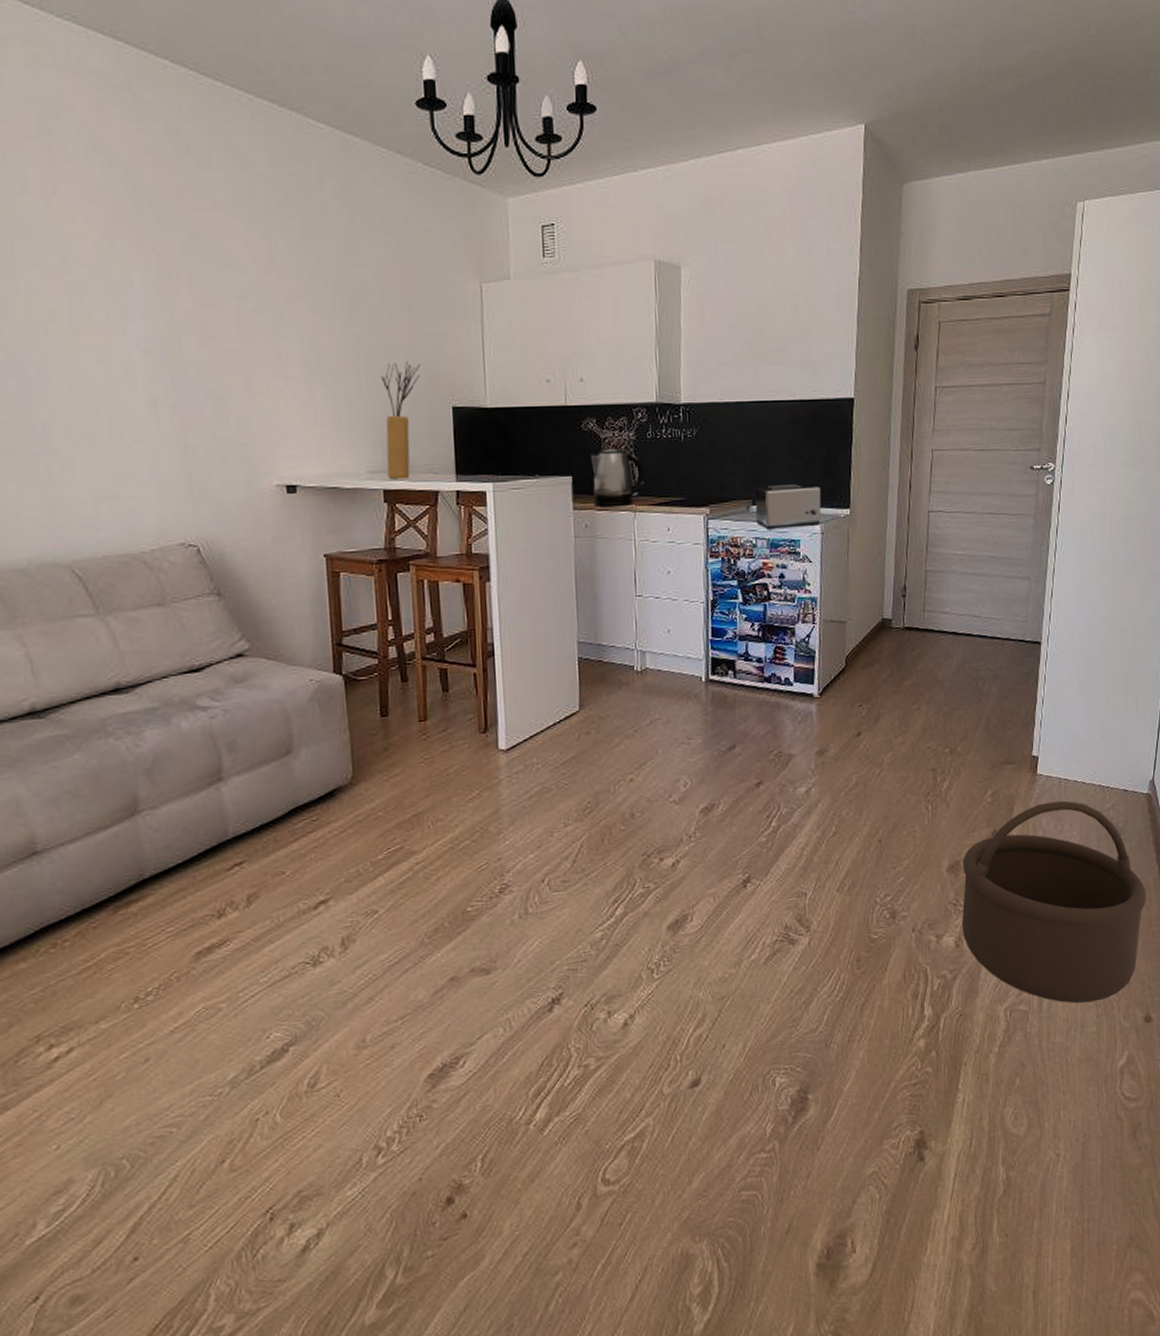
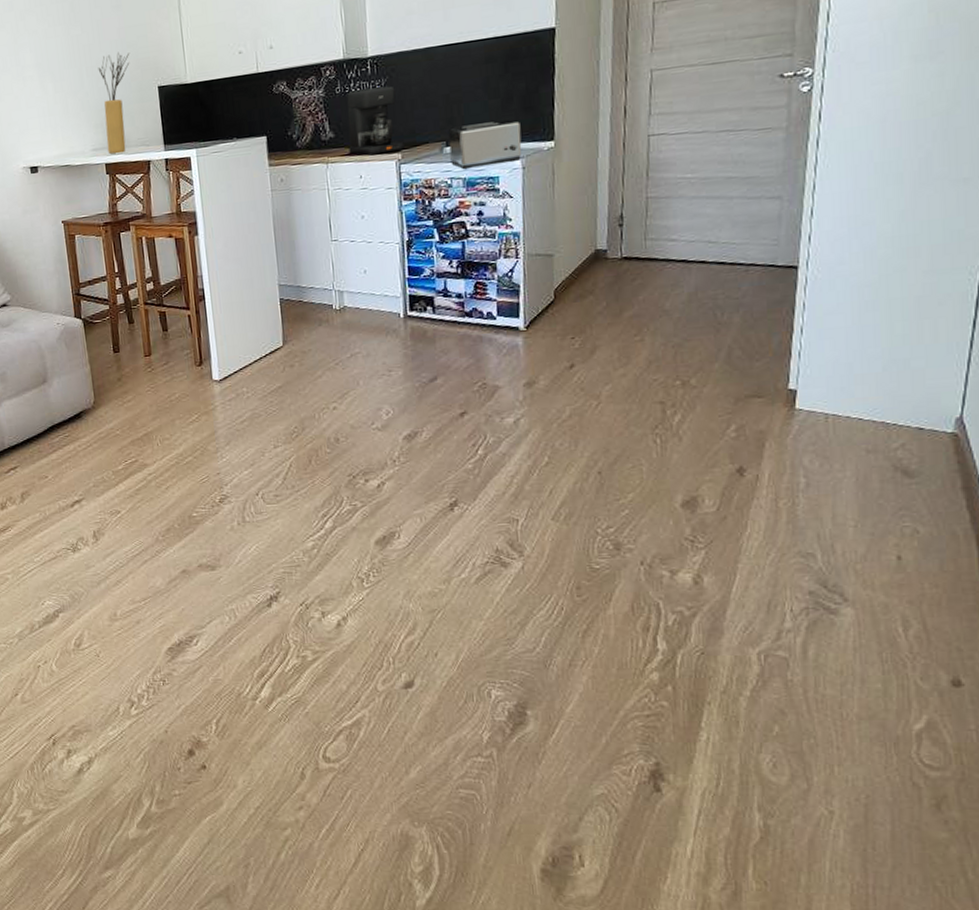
kettle: present [591,448,645,508] -> none [283,106,335,162]
coffee maker: none [657,436,713,508] -> present [347,86,405,156]
basket: present [961,800,1147,1004] -> none [700,438,953,657]

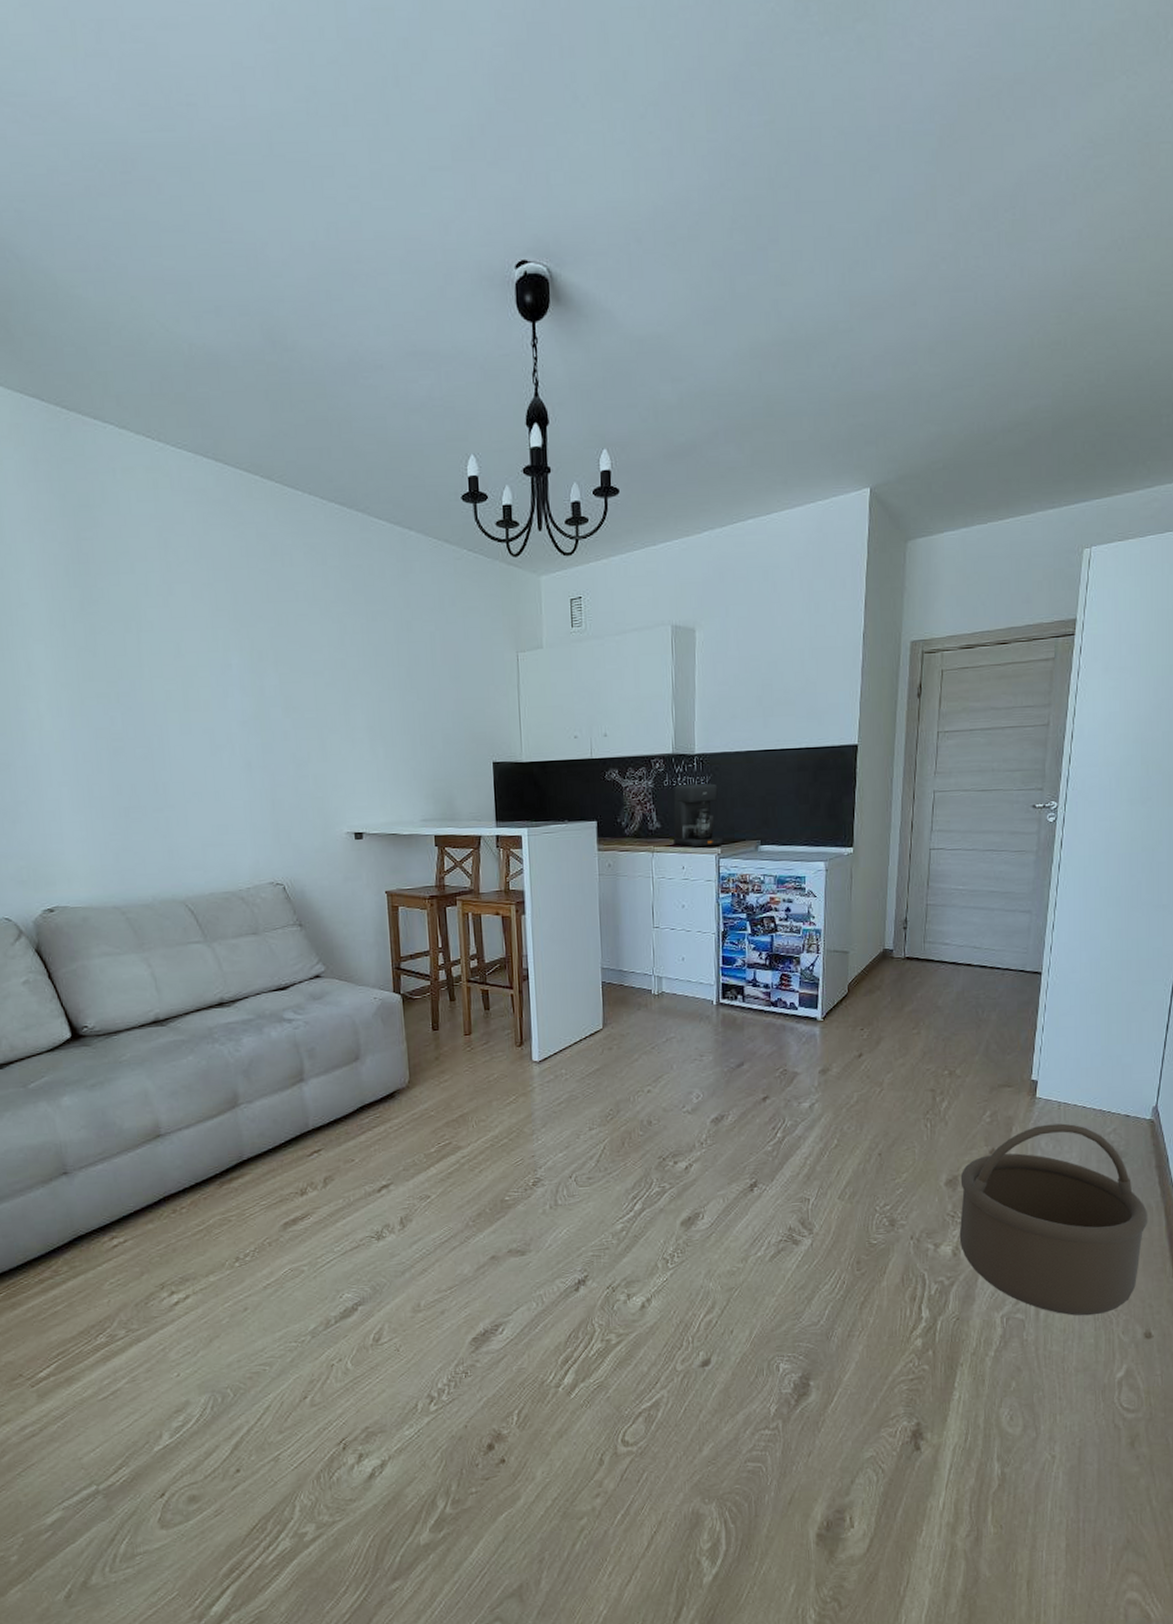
vase: present [98,52,130,155] -> none [432,723,466,827]
toaster: present [448,119,522,170] -> none [763,824,826,868]
basket: none [700,438,953,657] -> present [959,1123,1148,1316]

